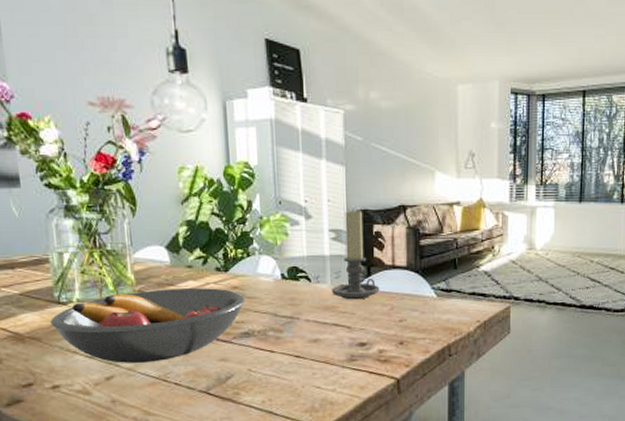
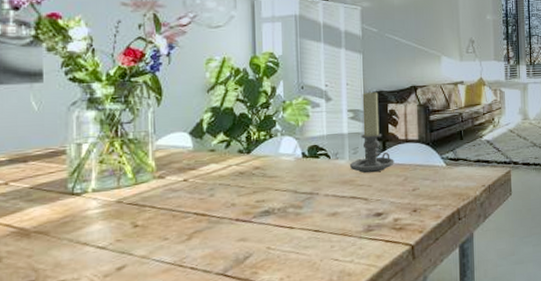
fruit bowl: present [50,288,246,363] -> none [61,170,267,252]

